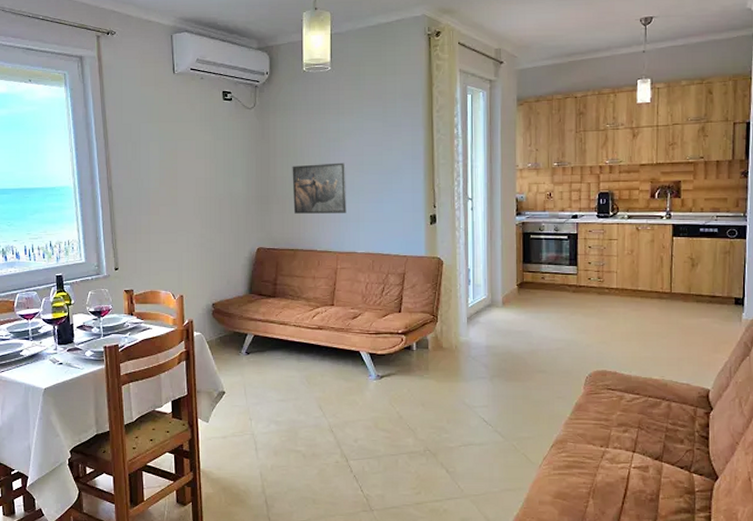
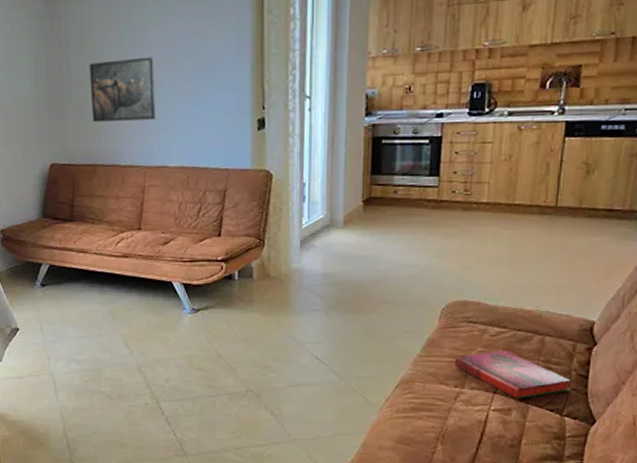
hardback book: none [598,413,695,458] -> present [454,349,571,399]

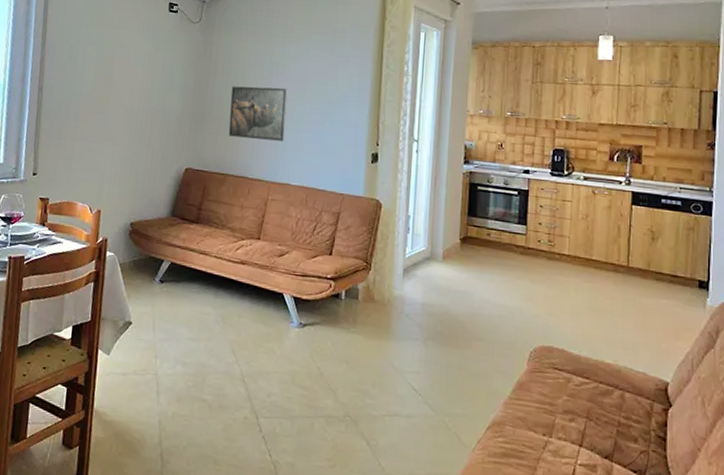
hardback book: present [454,349,571,399] -> none [542,400,651,456]

